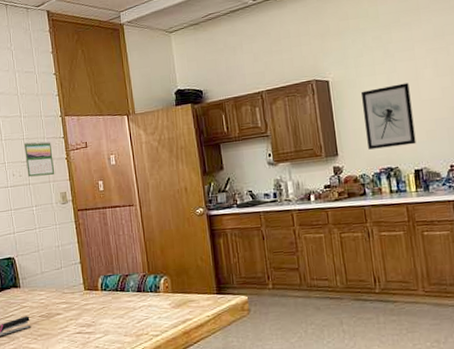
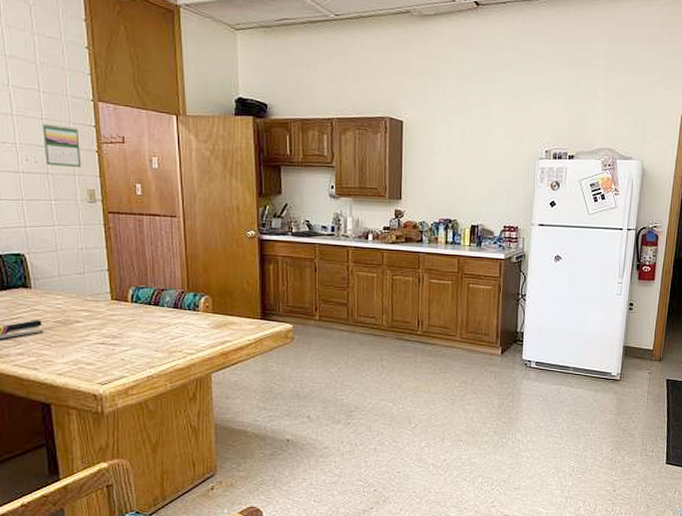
wall art: present [361,83,417,150] -> none [432,138,480,201]

